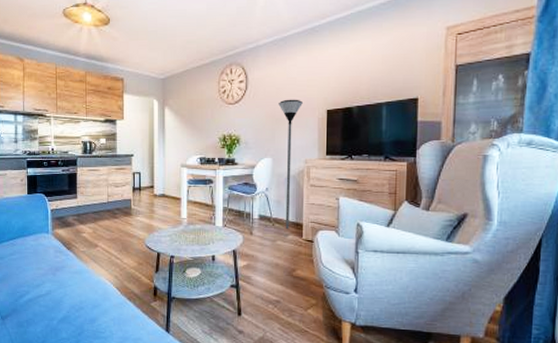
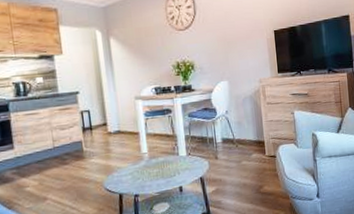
floor lamp: present [278,99,303,229] -> none [228,21,252,148]

